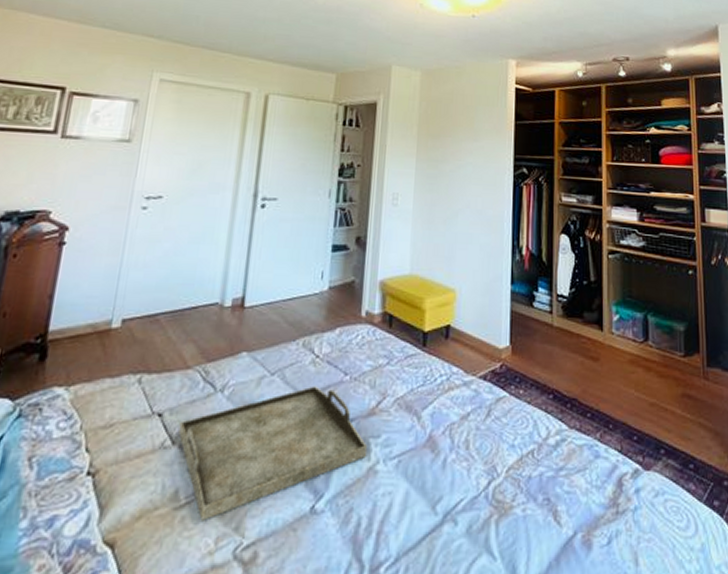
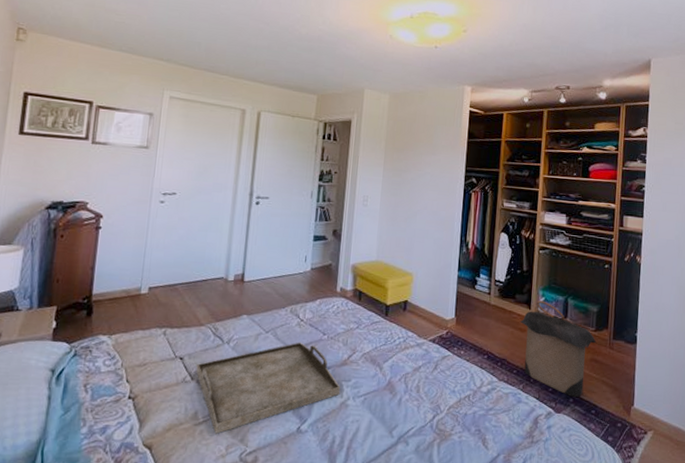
laundry hamper: none [591,319,688,448] -> present [520,300,597,398]

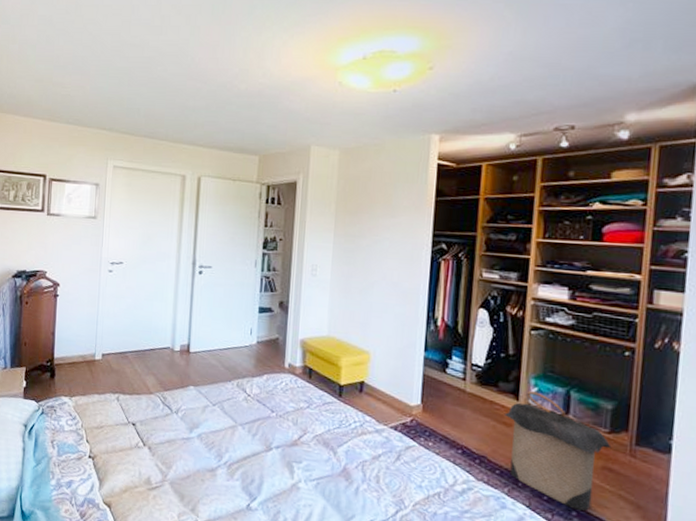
serving tray: present [196,342,341,434] -> none [147,417,292,501]

